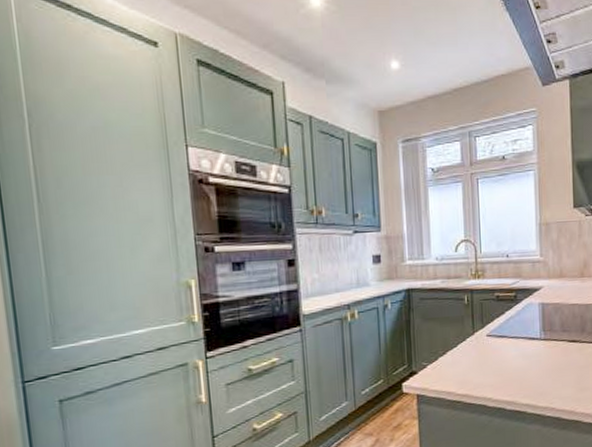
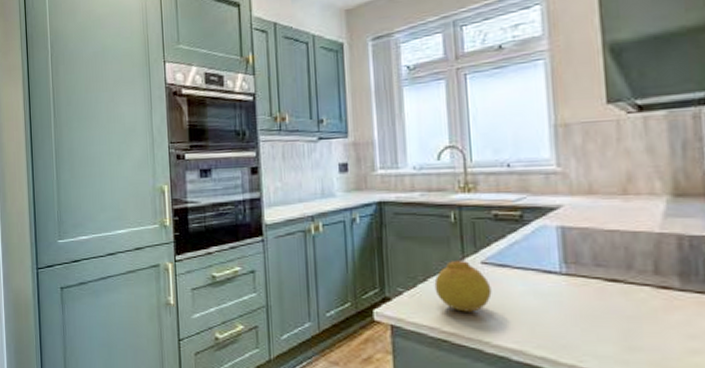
fruit: none [451,335,494,377] -> present [434,261,492,312]

